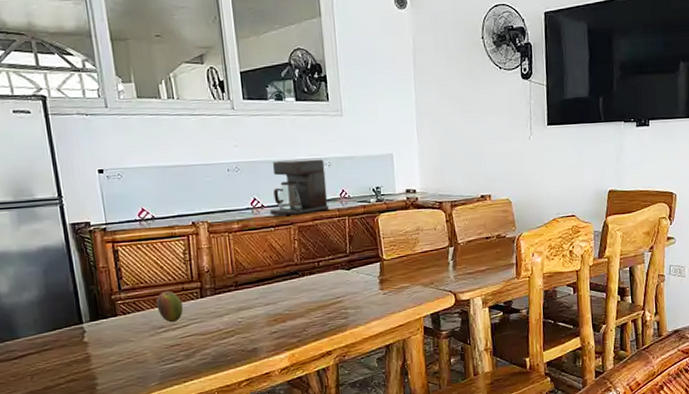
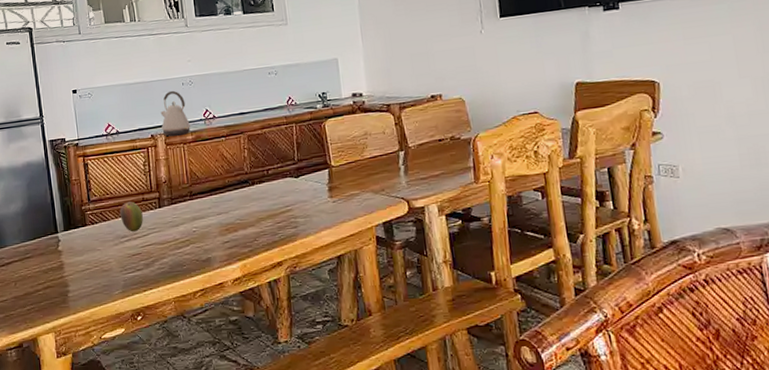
kettle: none [202,176,237,226] -> present [160,90,191,138]
coffee maker: present [270,158,329,216] -> none [221,68,276,126]

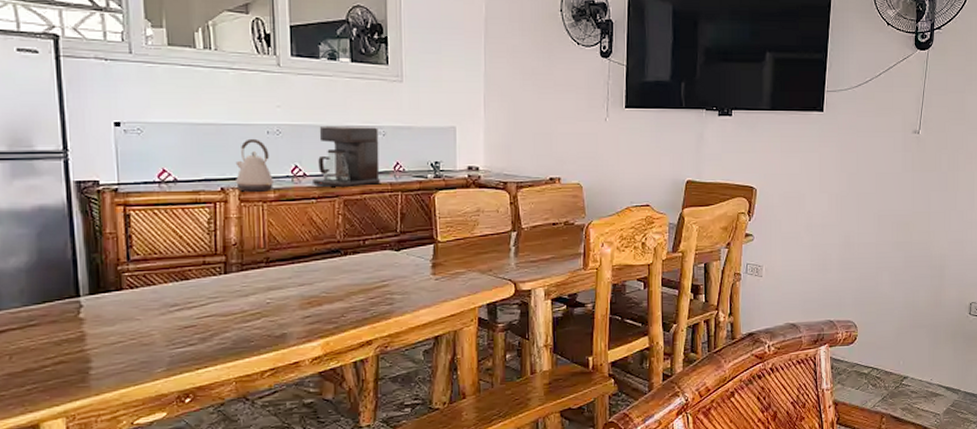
fruit: present [120,201,143,232] -> none [171,264,202,301]
coffee maker: none [221,68,276,126] -> present [313,125,380,188]

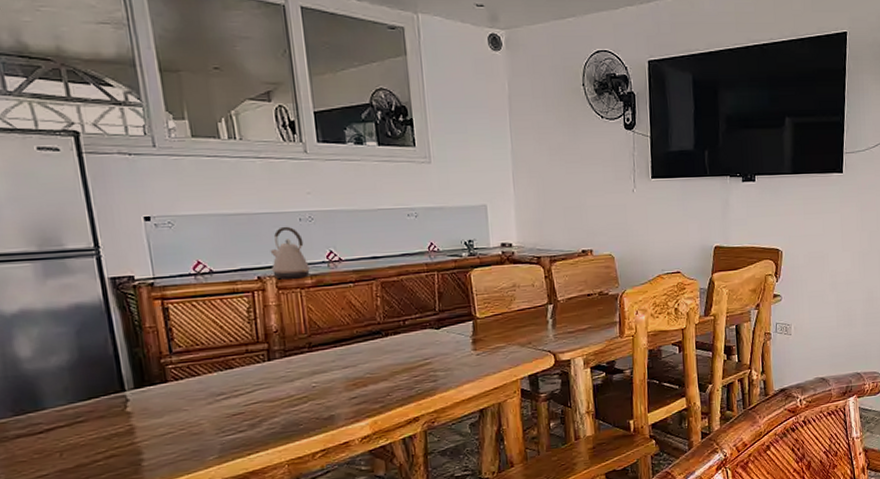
coffee maker: present [313,125,380,188] -> none [349,208,416,271]

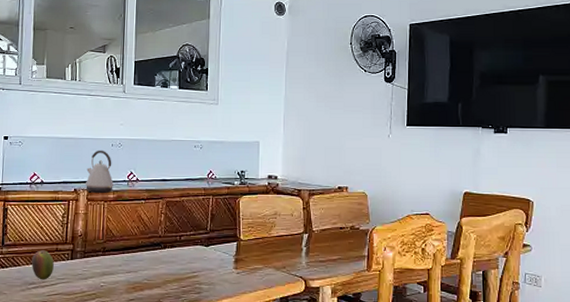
fruit: none [215,353,247,389] -> present [32,250,54,280]

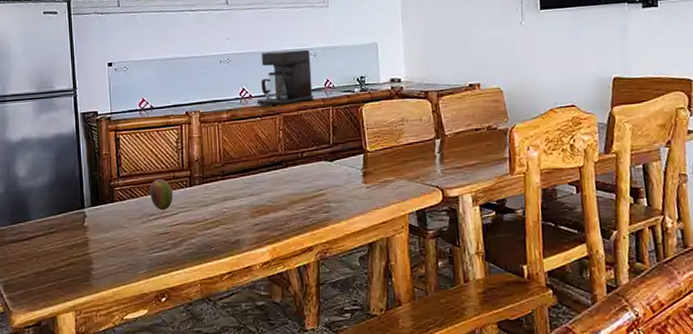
kettle: present [86,150,113,194] -> none [196,67,226,115]
coffee maker: none [143,140,197,191] -> present [257,49,313,106]

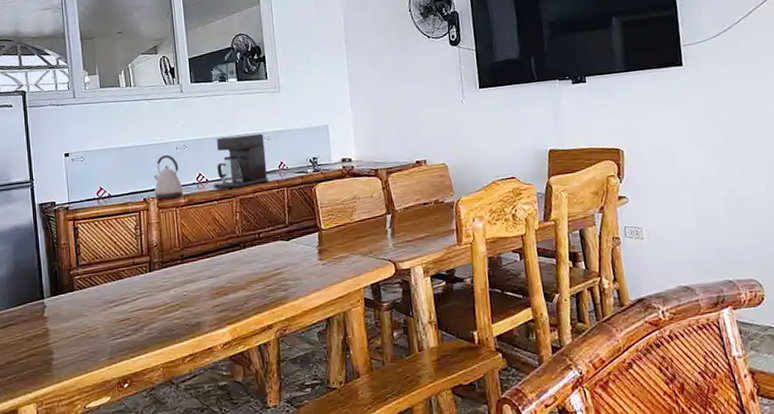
fruit: present [150,179,173,211] -> none [109,265,133,297]
kettle: none [196,67,226,115] -> present [153,154,183,201]

